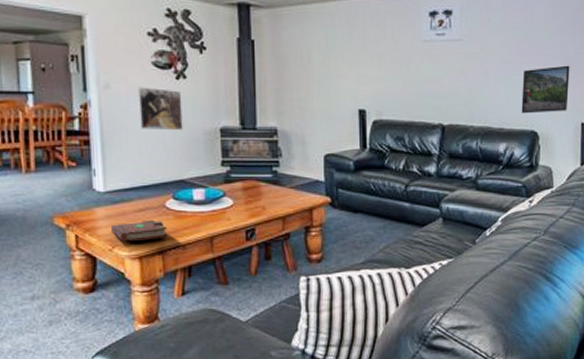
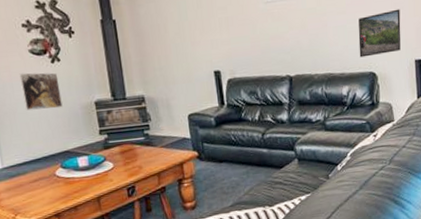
book: present [110,219,168,242] -> none [11,187,61,210]

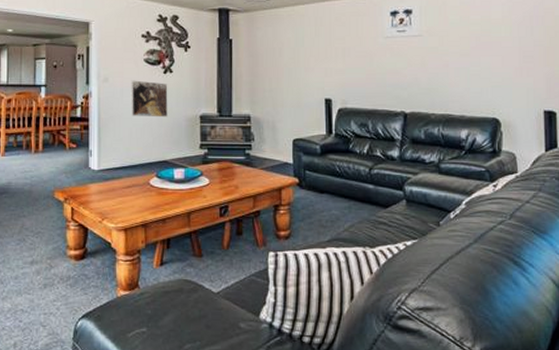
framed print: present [358,9,401,58] -> none [482,57,529,102]

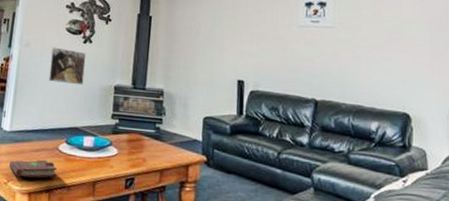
book: none [101,195,151,215] -> present [8,159,57,178]

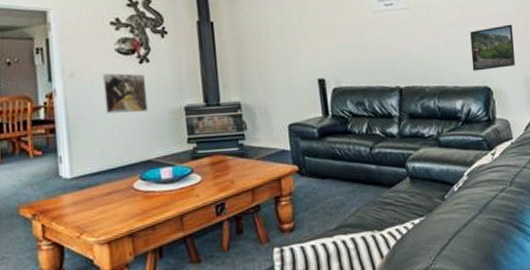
book: present [8,159,57,178] -> none [77,202,137,228]
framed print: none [392,55,440,98] -> present [470,24,515,71]

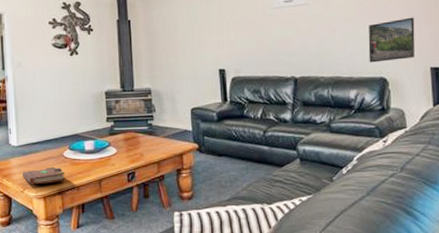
book: none [77,202,137,228] -> present [22,166,66,185]
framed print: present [102,73,148,114] -> none [41,63,76,96]

